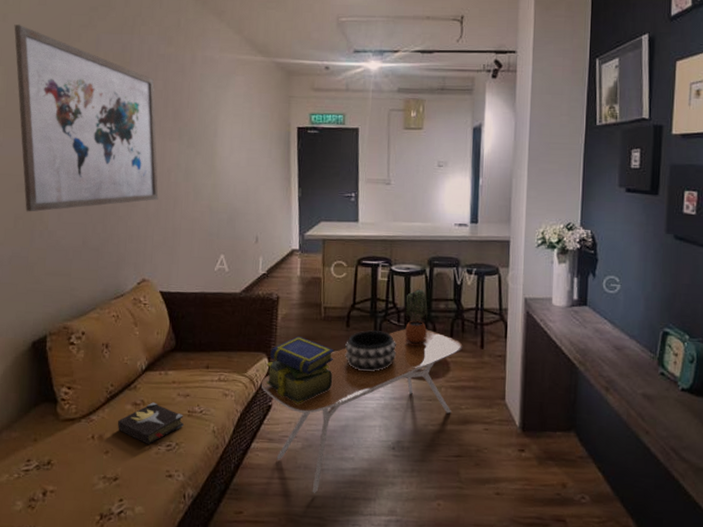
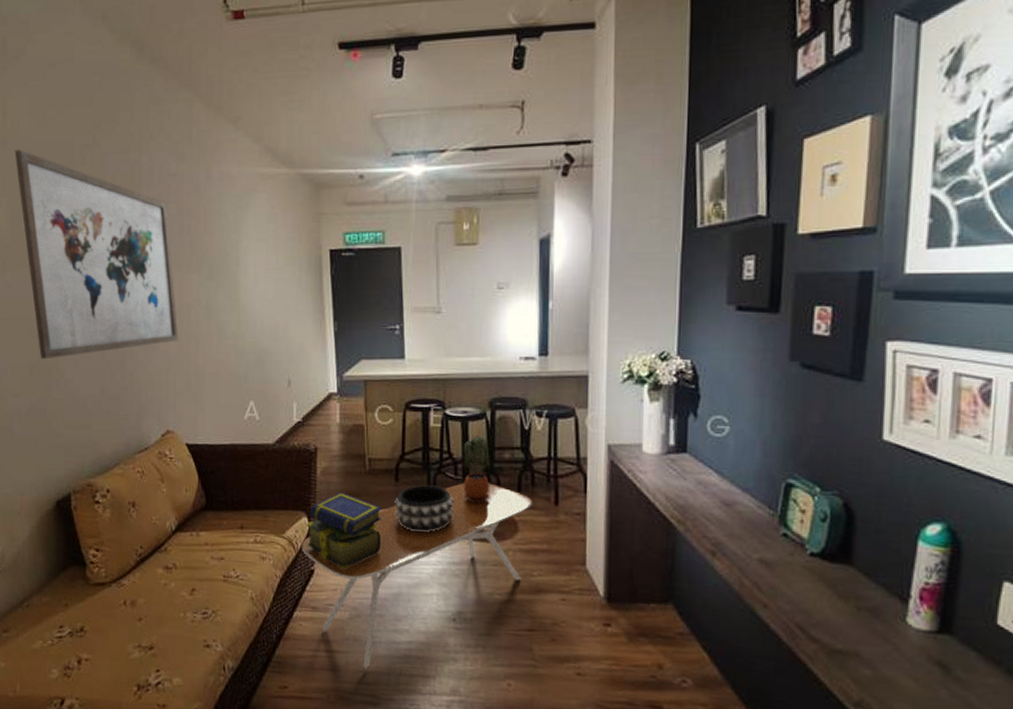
hardback book: present [117,402,184,445] -> none [149,566,219,613]

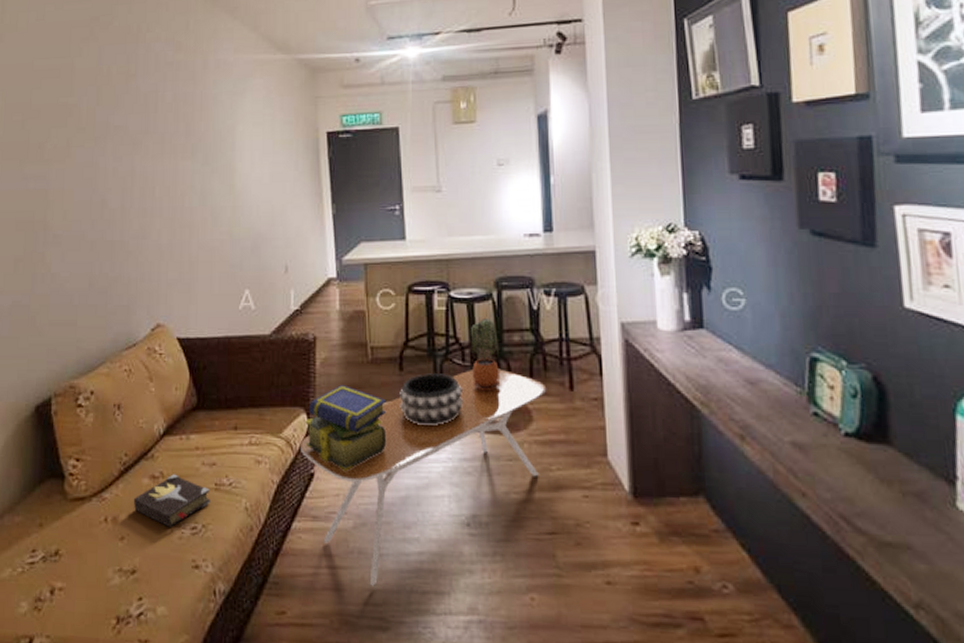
wall art: present [14,150,179,360] -> none [11,44,172,253]
hardback book: none [149,566,219,613] -> present [133,474,210,529]

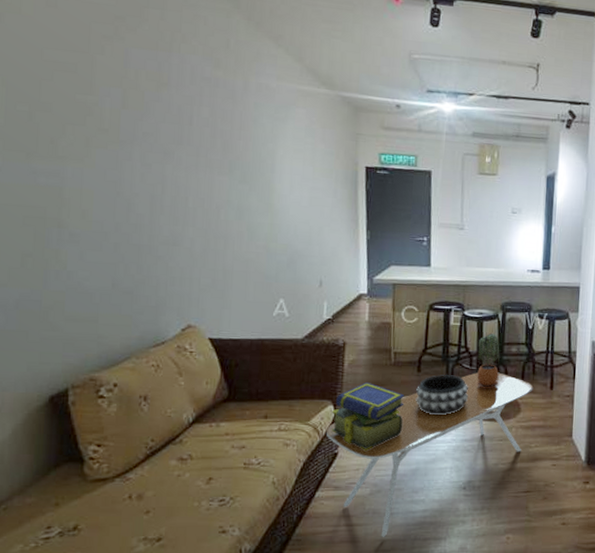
hardback book: present [133,474,210,529] -> none [159,456,239,502]

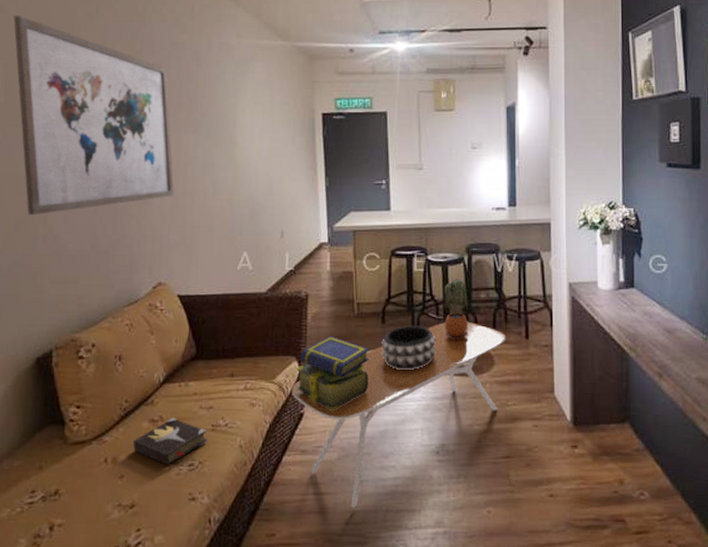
wall art: none [13,27,206,249] -> present [13,16,174,216]
hardback book: none [159,456,239,502] -> present [133,417,207,466]

